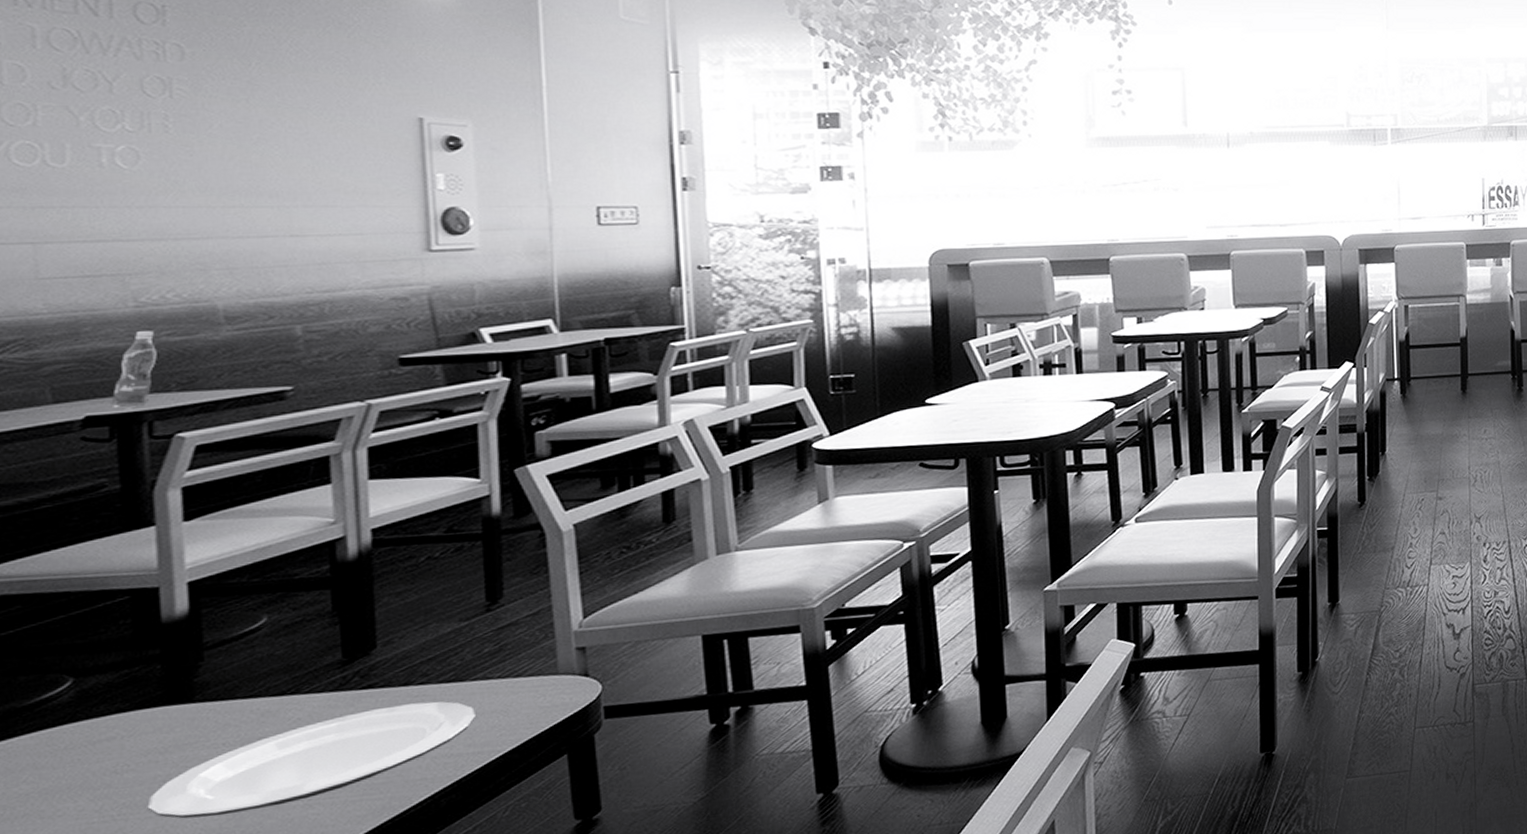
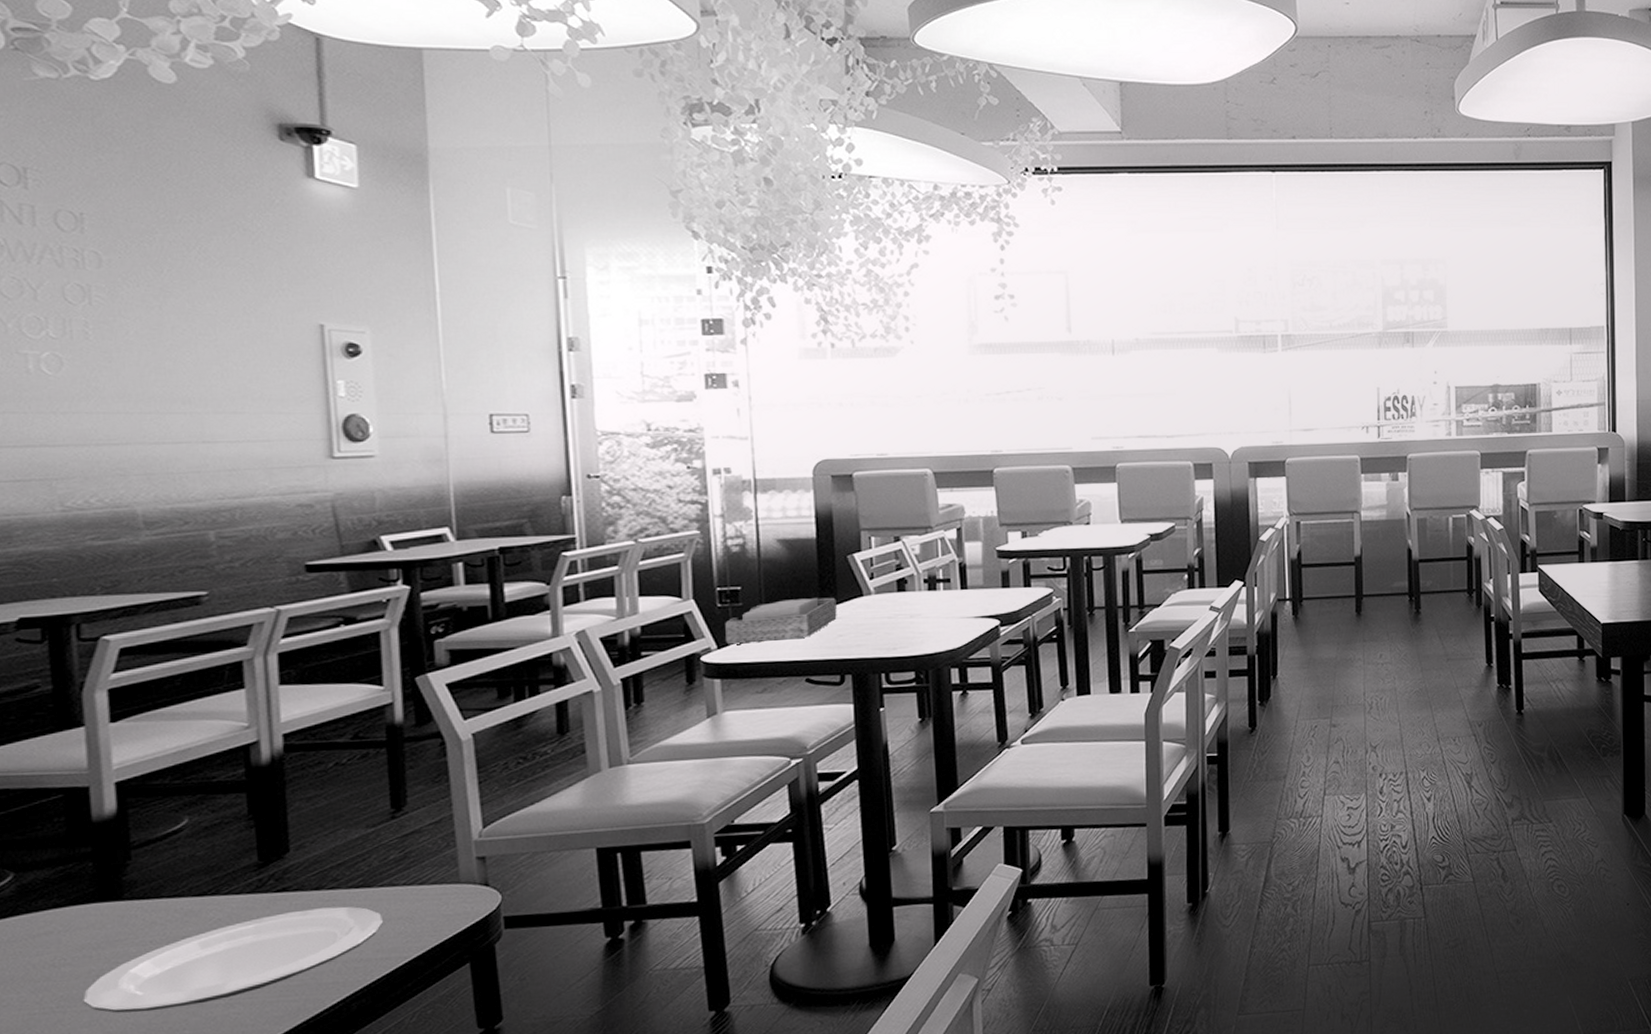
bottle: present [111,331,159,409] -> none [42,535,84,612]
napkin holder: none [838,383,952,431] -> present [725,597,837,645]

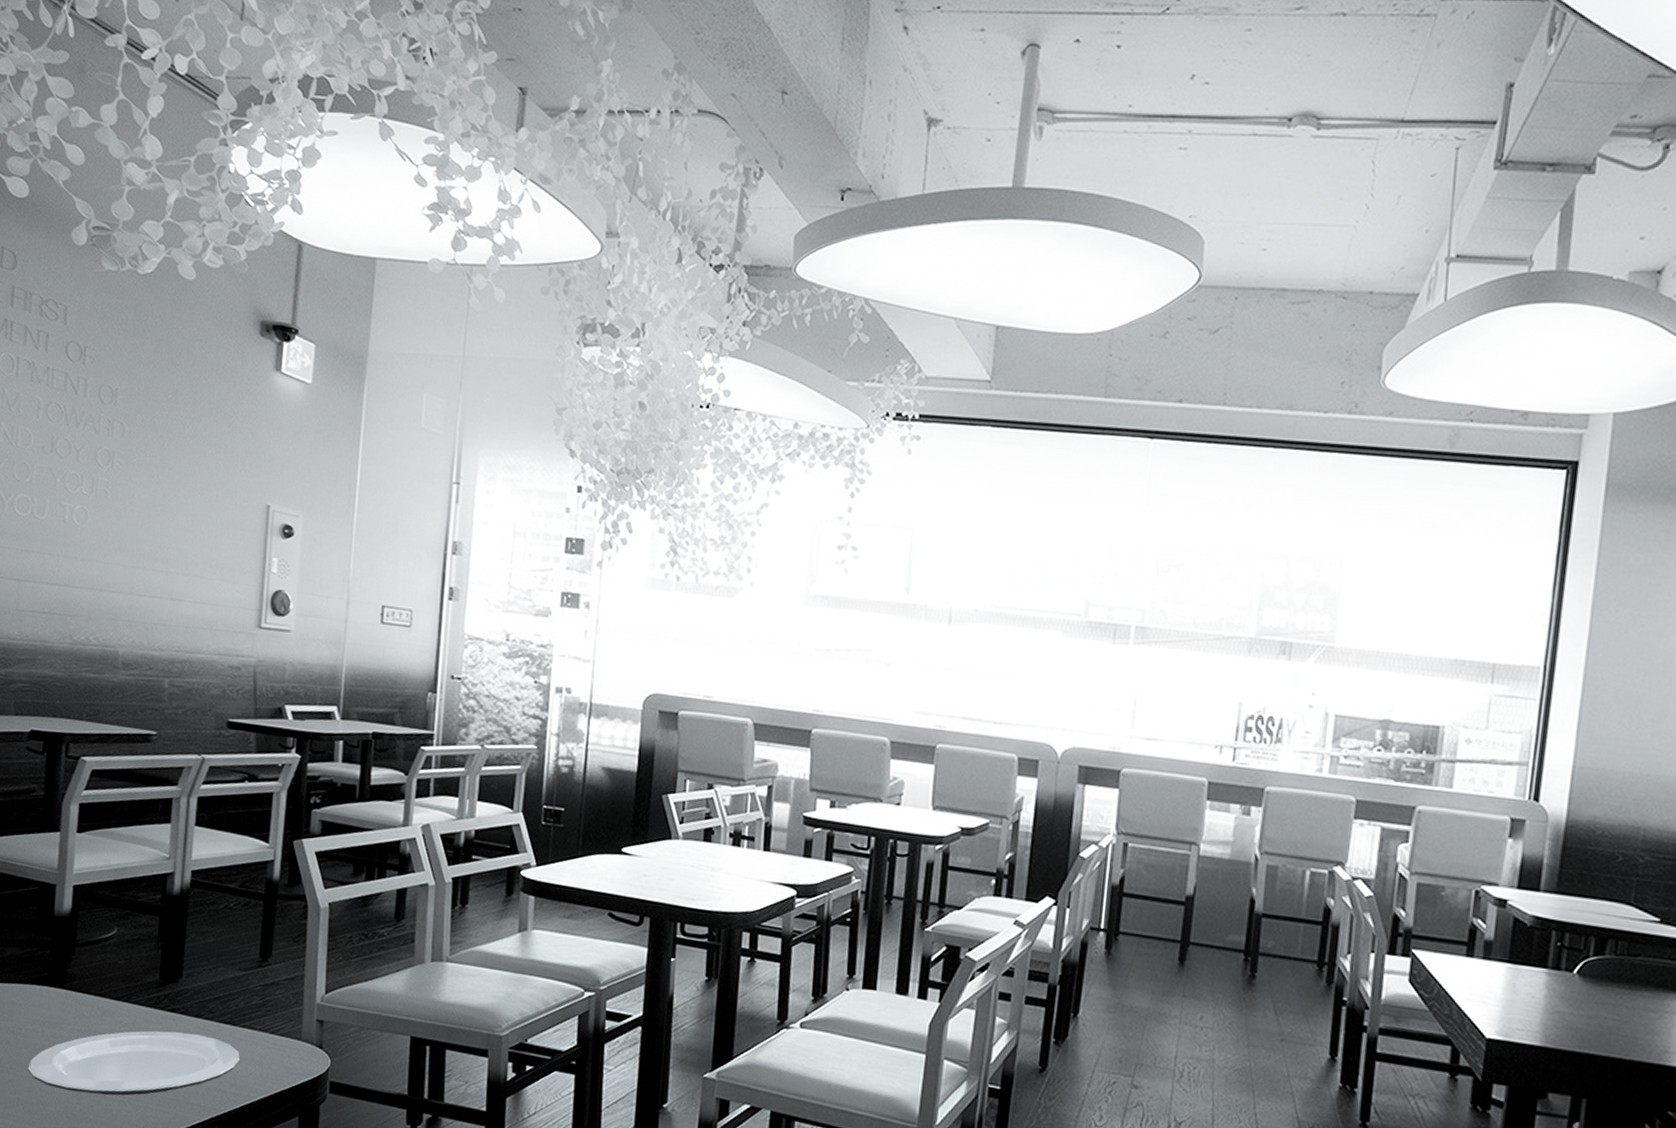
napkin holder: present [725,597,837,645] -> none [544,829,646,871]

